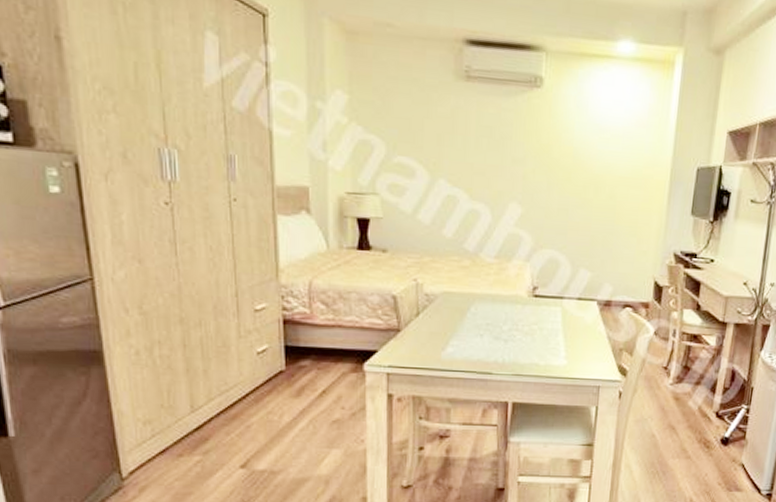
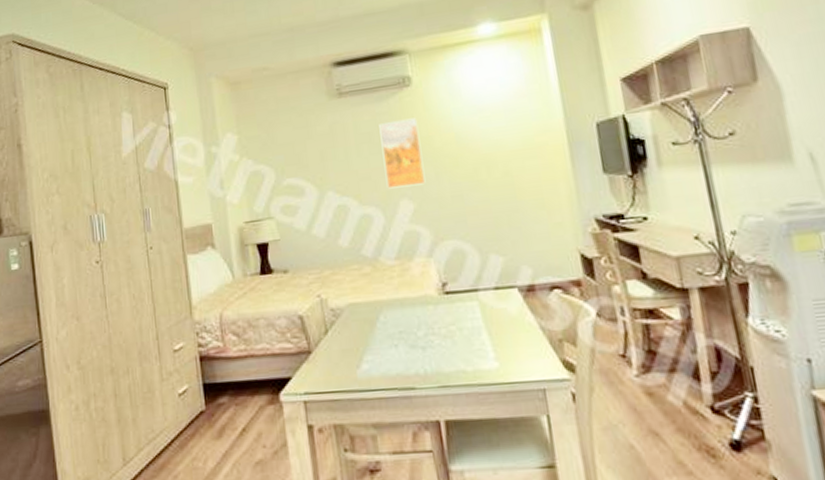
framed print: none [499,120,541,192] -> present [379,118,426,189]

